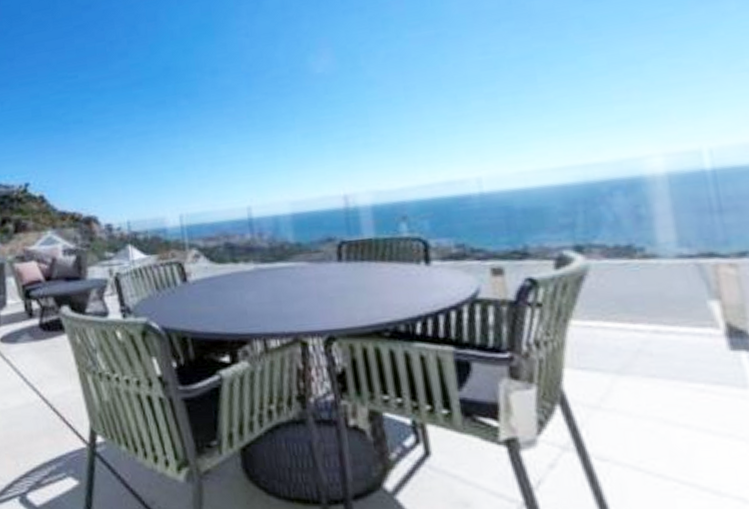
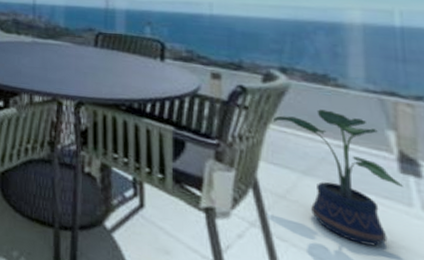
potted plant: none [574,289,735,445] -> present [273,109,403,247]

